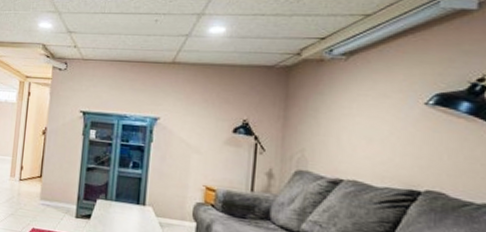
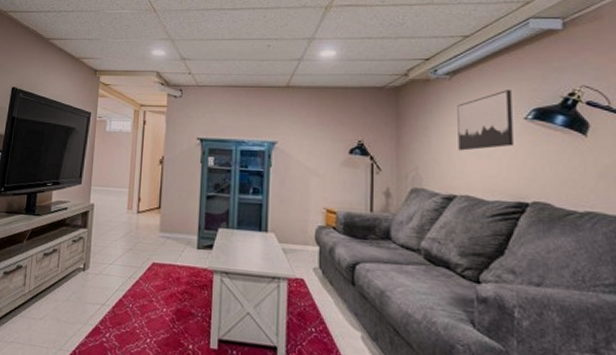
wall art: none [349,73,413,135] -> present [457,90,514,151]

